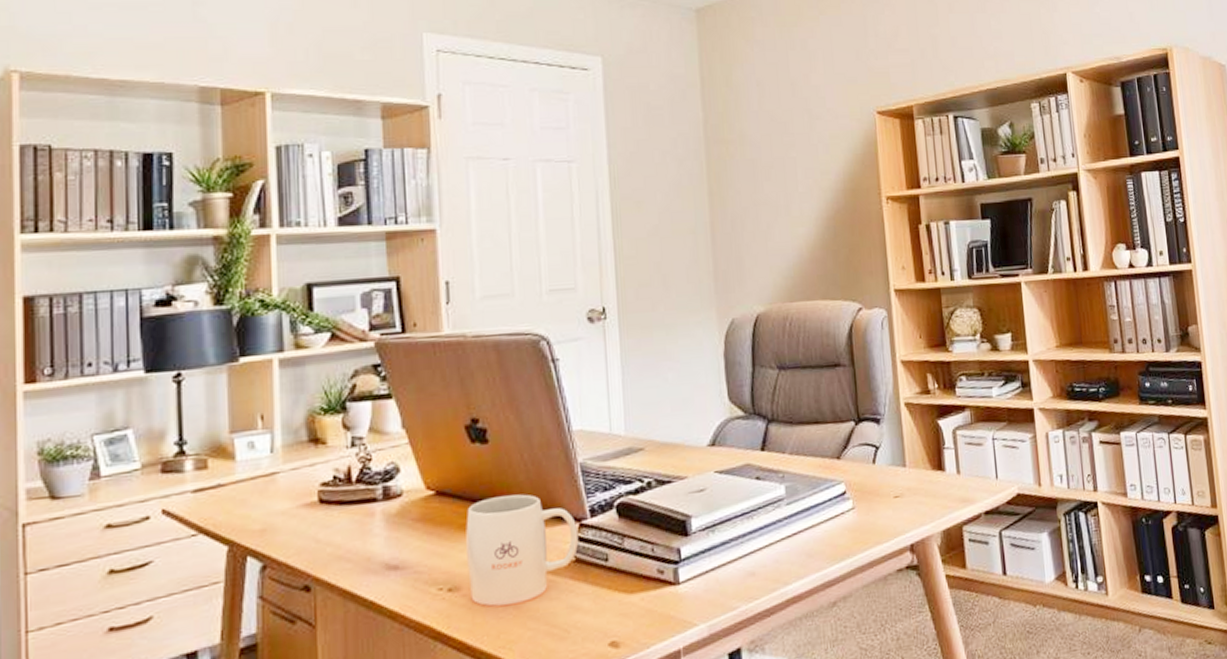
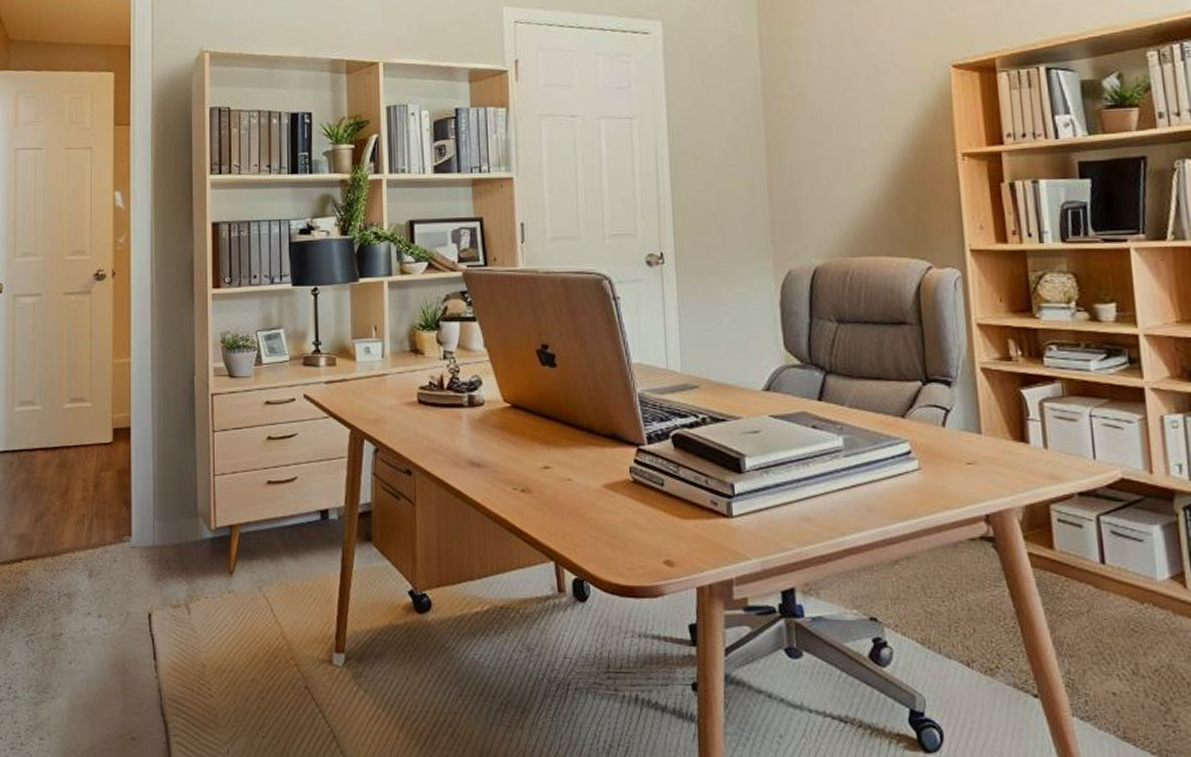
mug: present [465,494,579,607] -> none [536,415,637,513]

